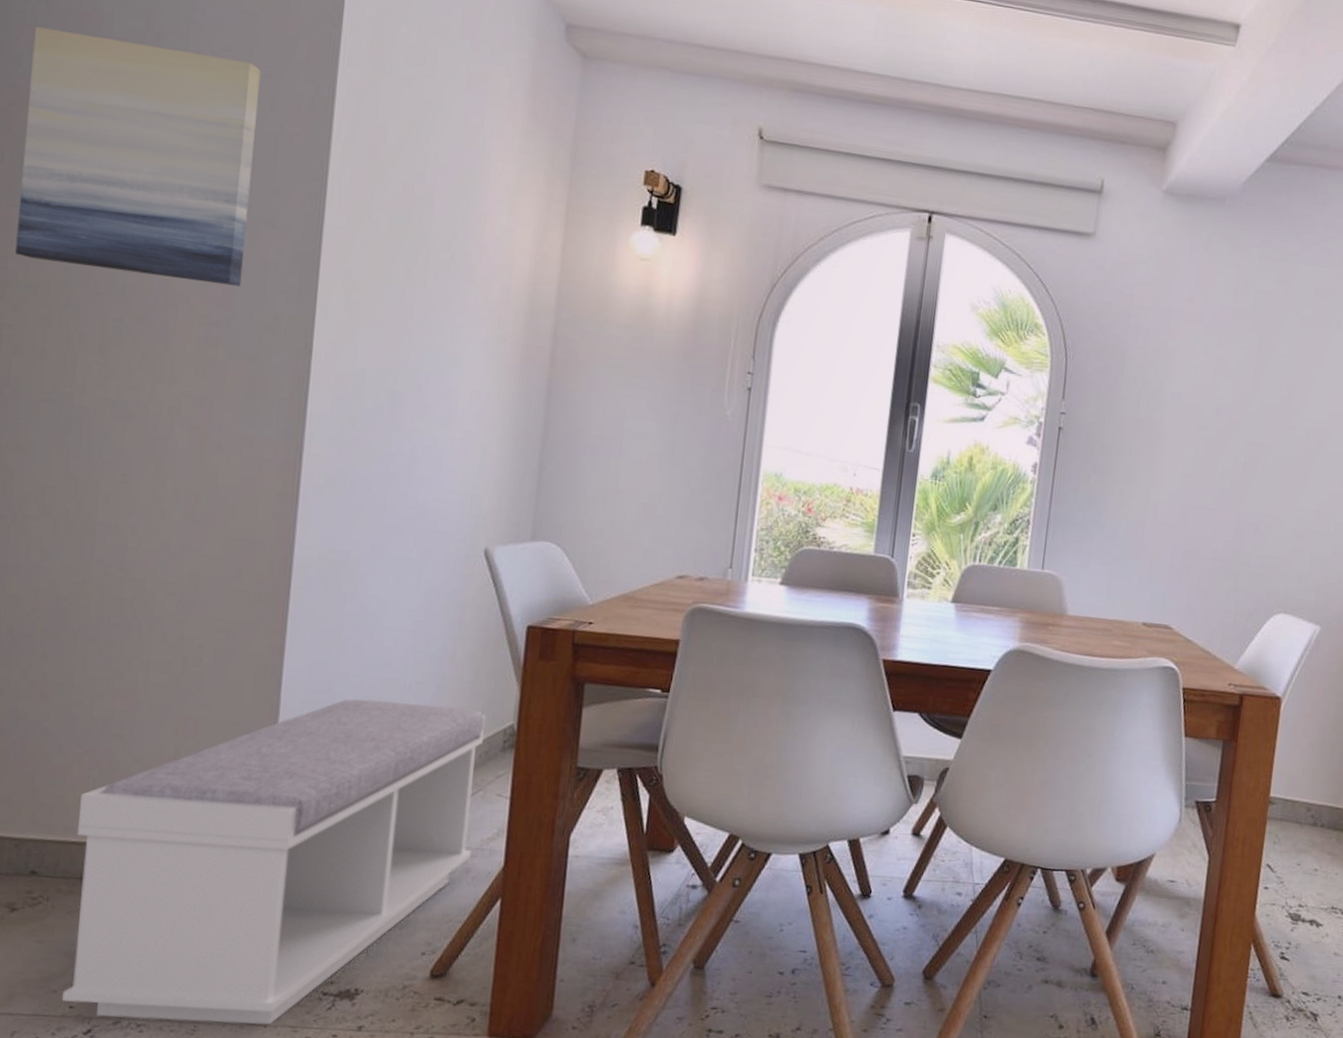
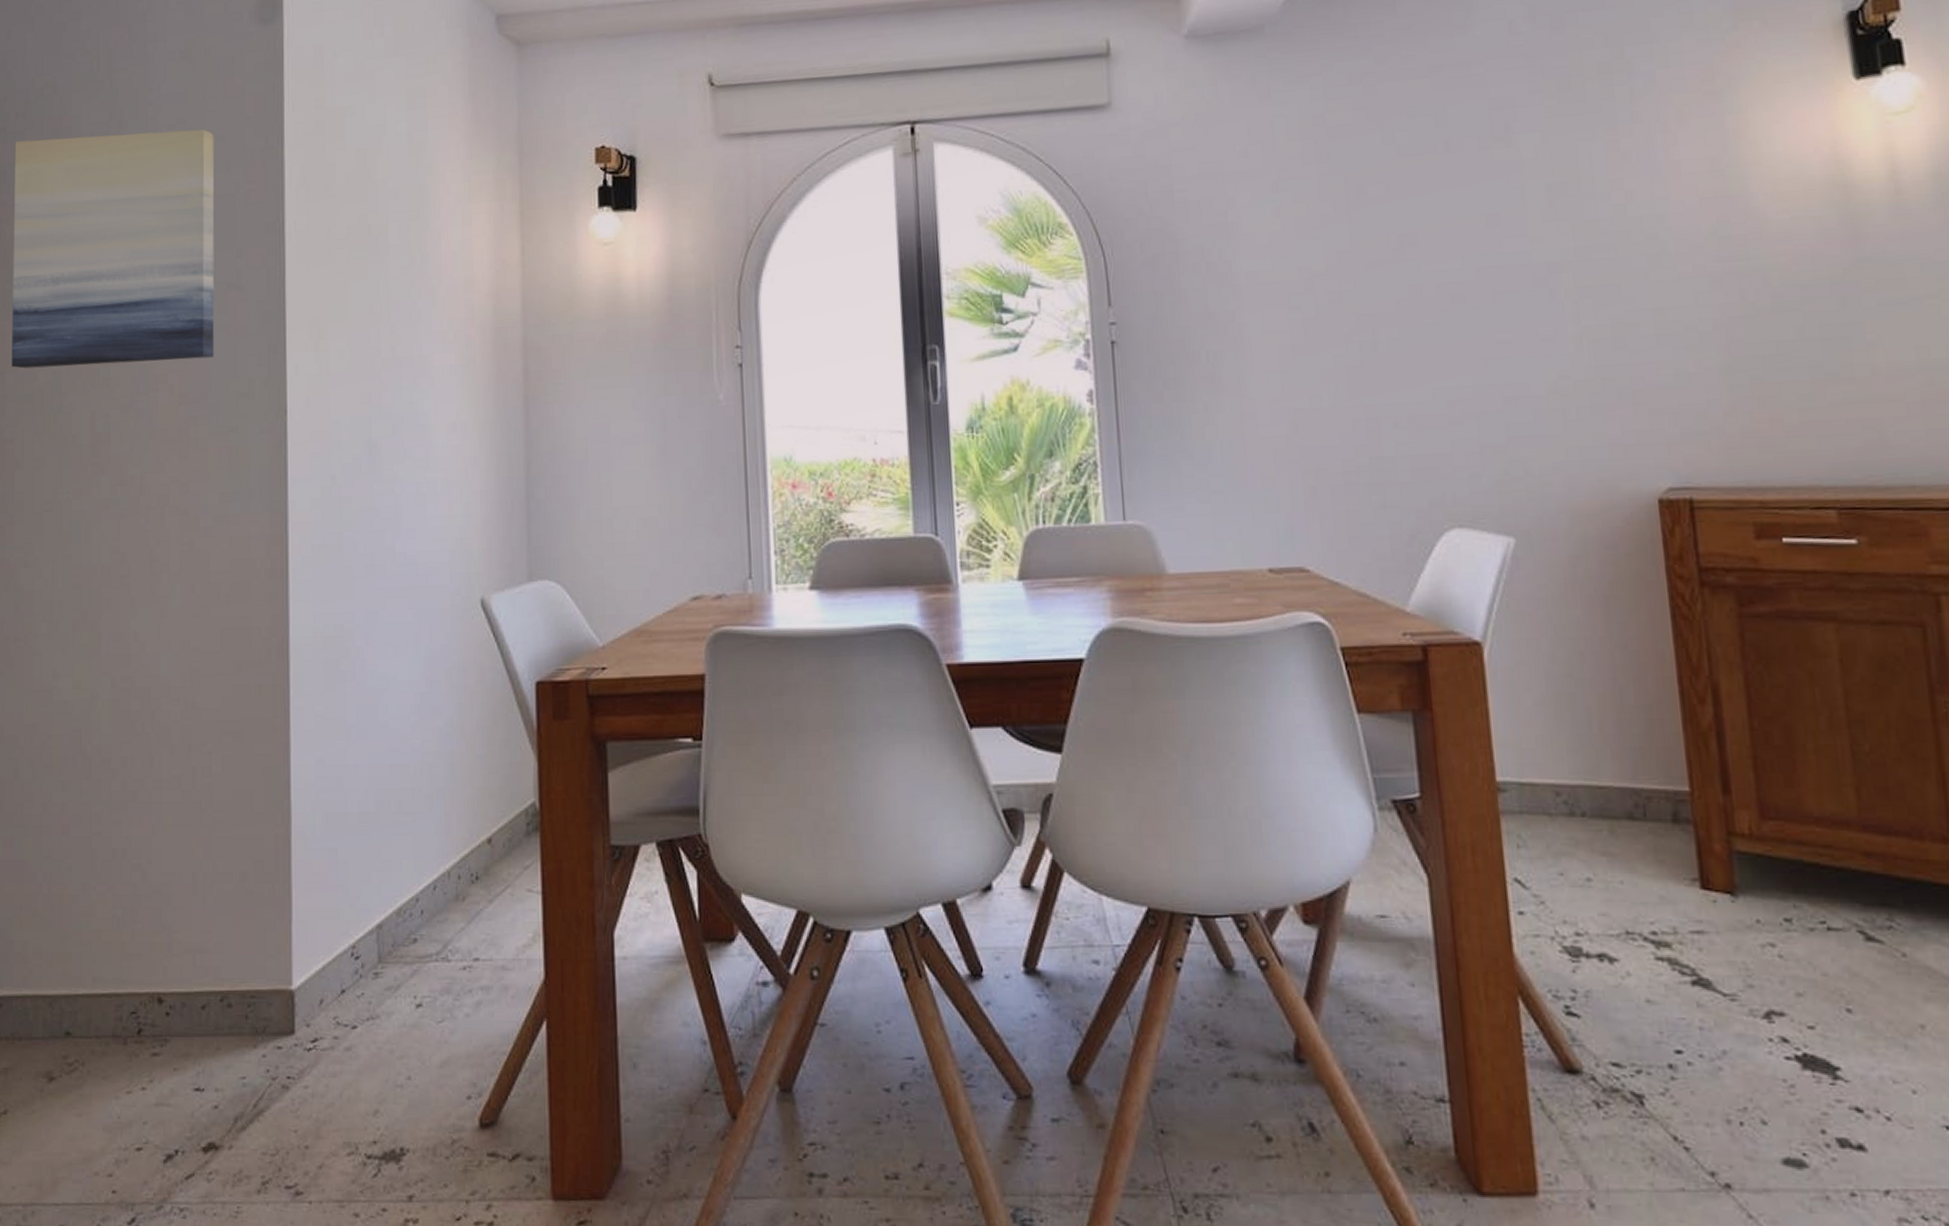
bench: present [62,698,485,1025] -> none [105,788,509,1202]

